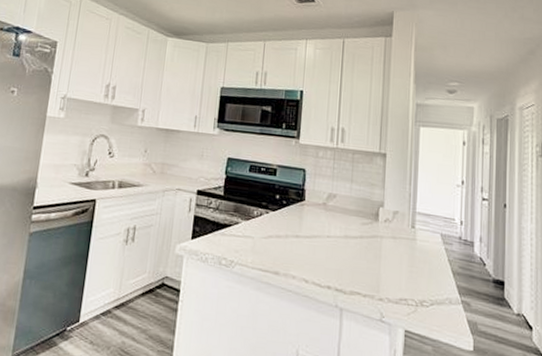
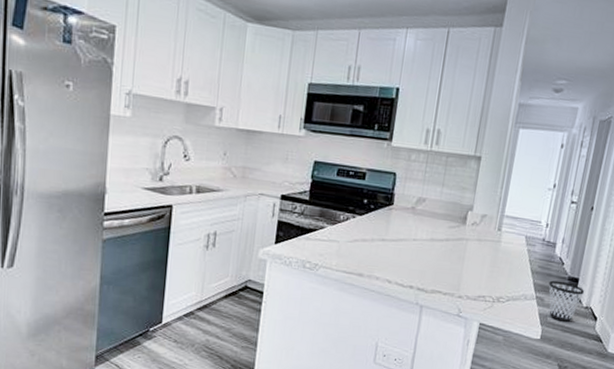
wastebasket: none [473,282,512,332] -> present [548,280,584,323]

